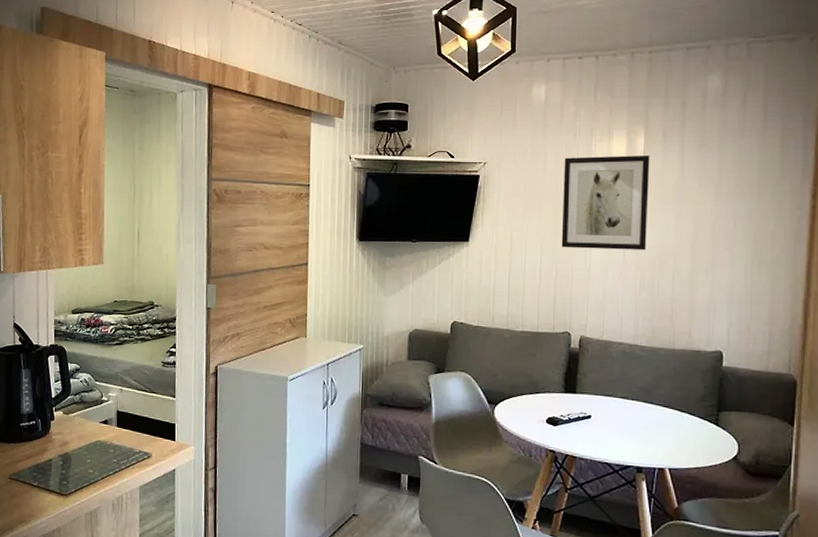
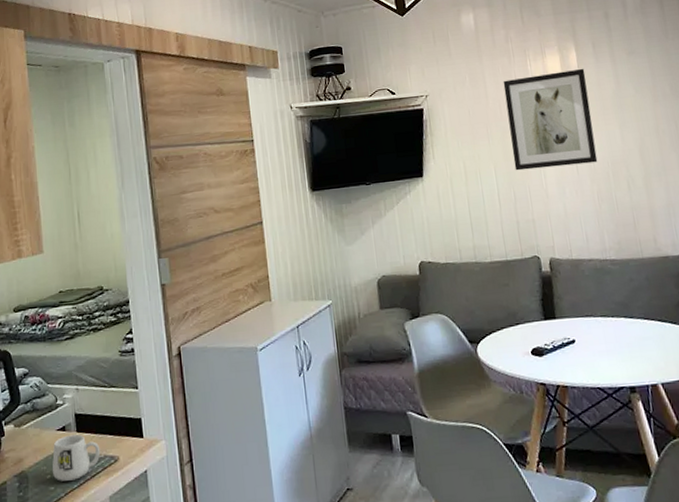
mug: none [92,428,136,468] -> present [52,434,101,481]

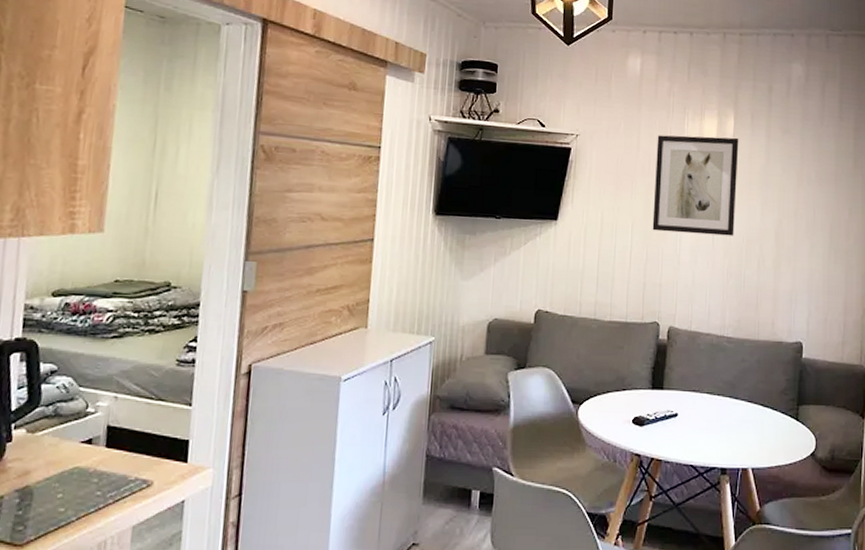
mug: present [52,434,101,481] -> none [65,450,132,503]

